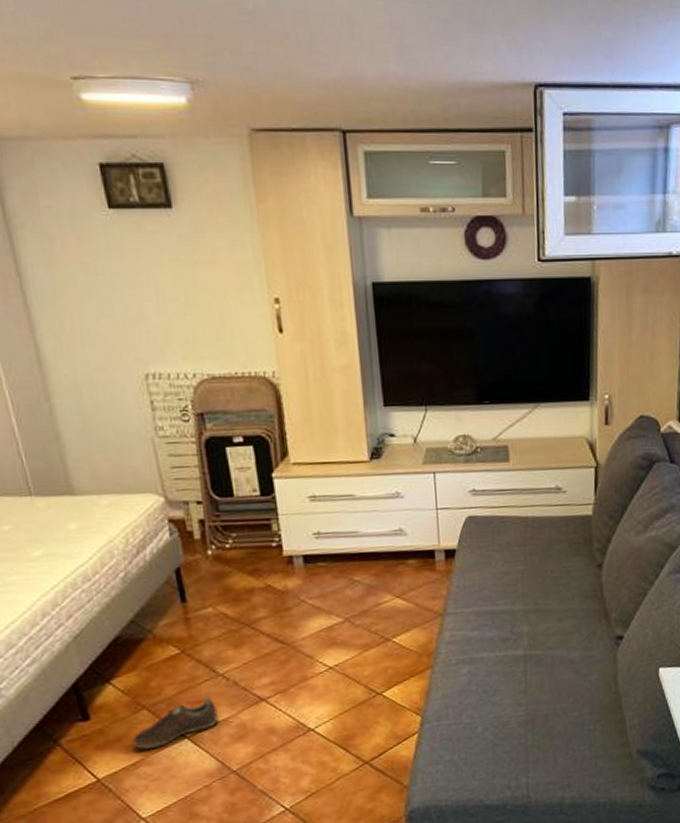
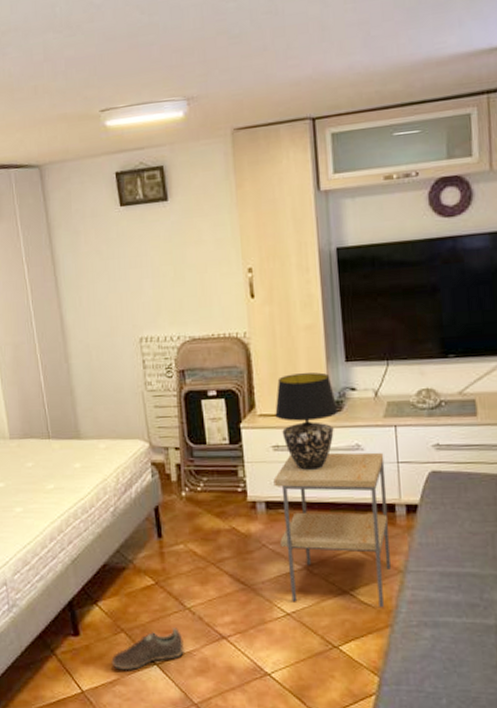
table lamp: none [310,417,378,522] -> present [275,372,339,471]
side table: none [311,499,431,655] -> present [273,452,391,608]

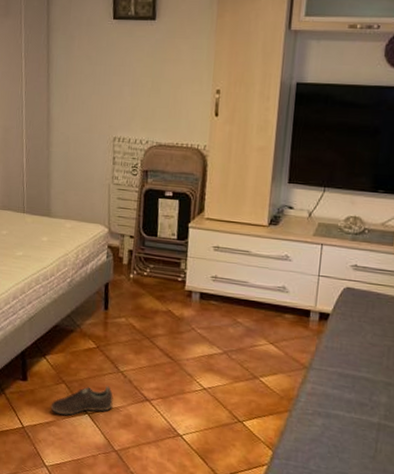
side table: present [273,452,391,608] -> none [207,255,308,396]
table lamp: present [275,372,339,471] -> none [220,187,275,273]

